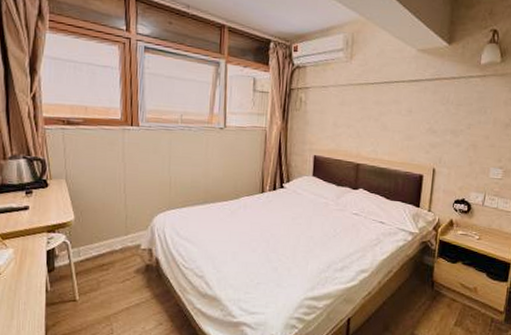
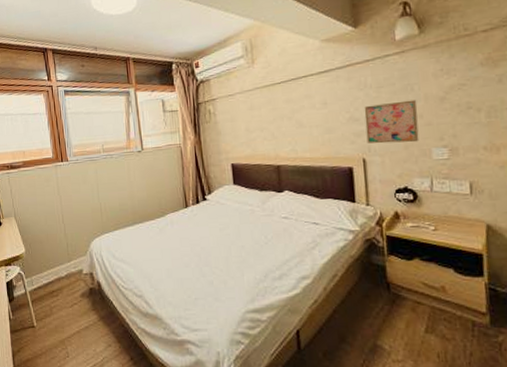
wall art: none [439,120,487,161] -> present [364,99,419,144]

